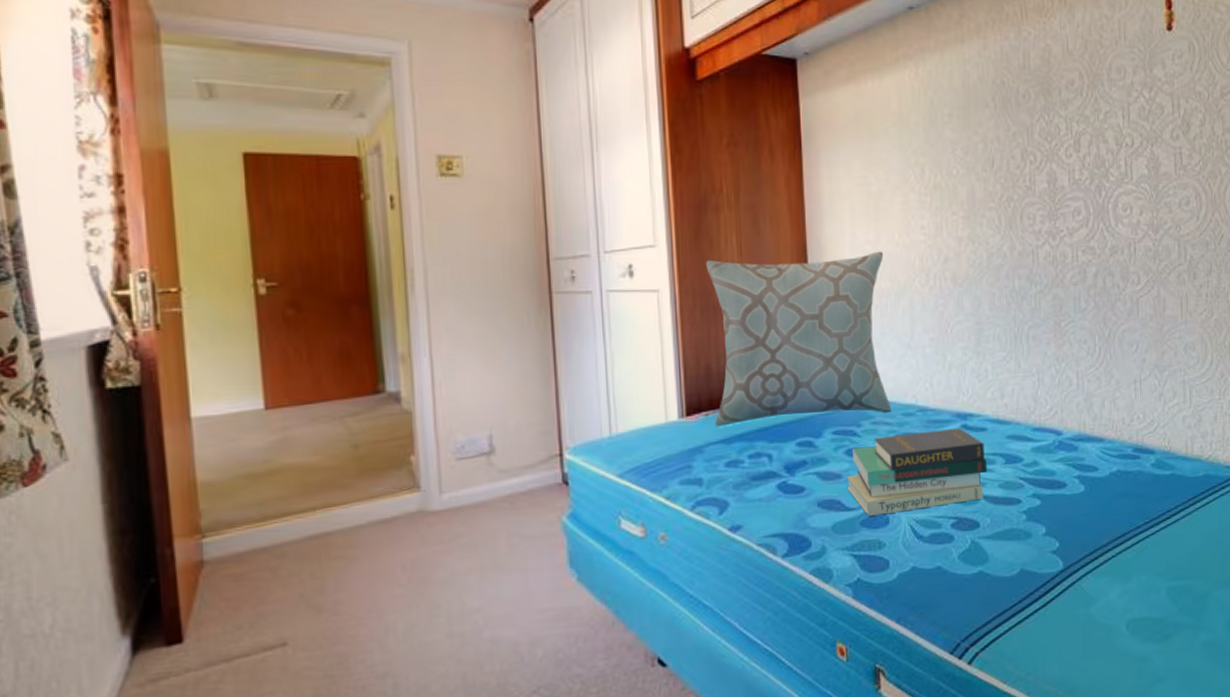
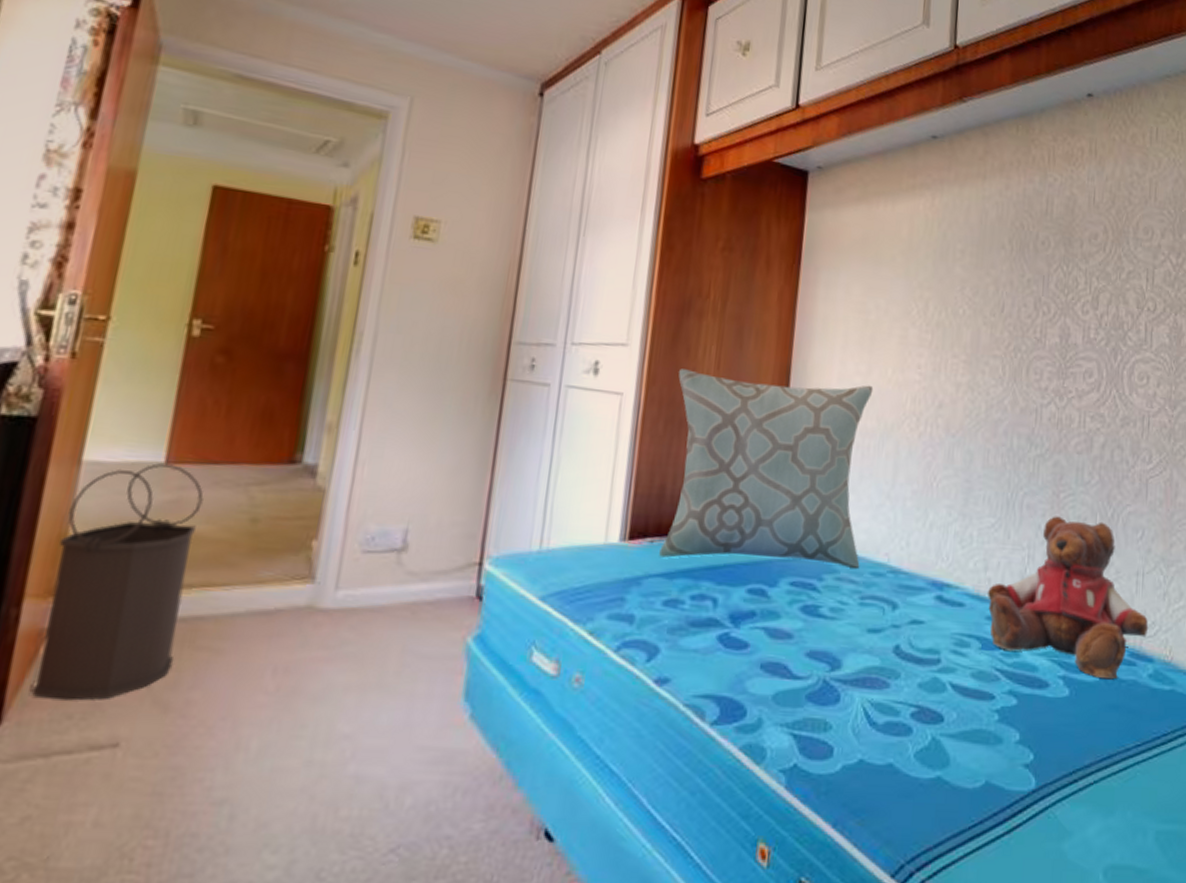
basket: none [190,409,316,616] -> present [30,463,204,700]
books: present [846,427,988,516] -> none [797,596,961,690]
teddy bear: none [1005,341,1149,473] -> present [987,516,1149,679]

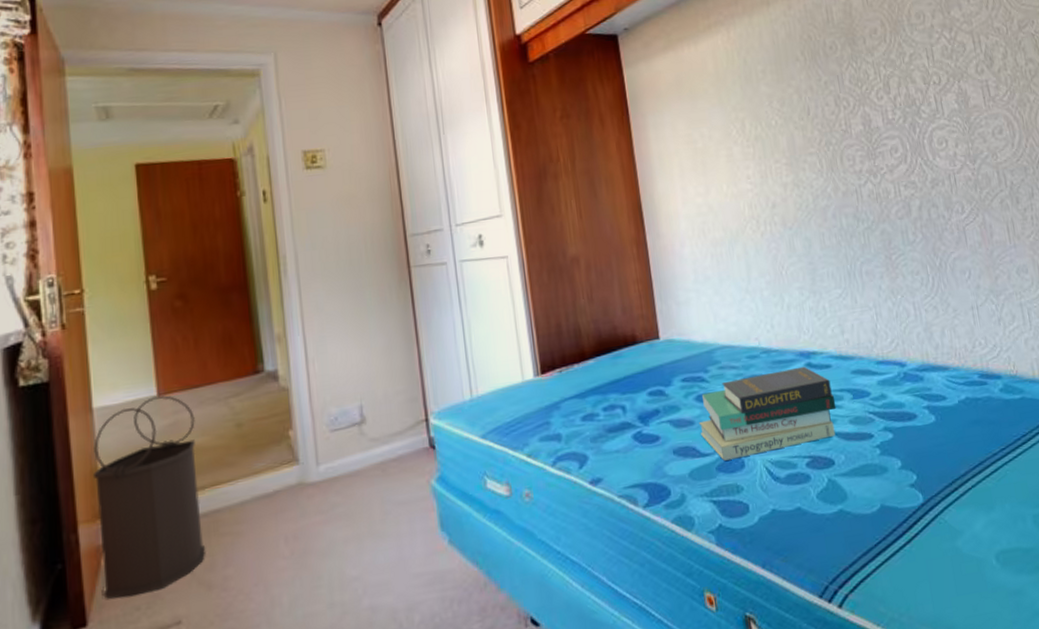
pillow: present [659,369,874,568] -> none [549,202,737,383]
books: none [797,596,961,690] -> present [698,366,837,461]
teddy bear: present [987,516,1149,679] -> none [847,271,992,401]

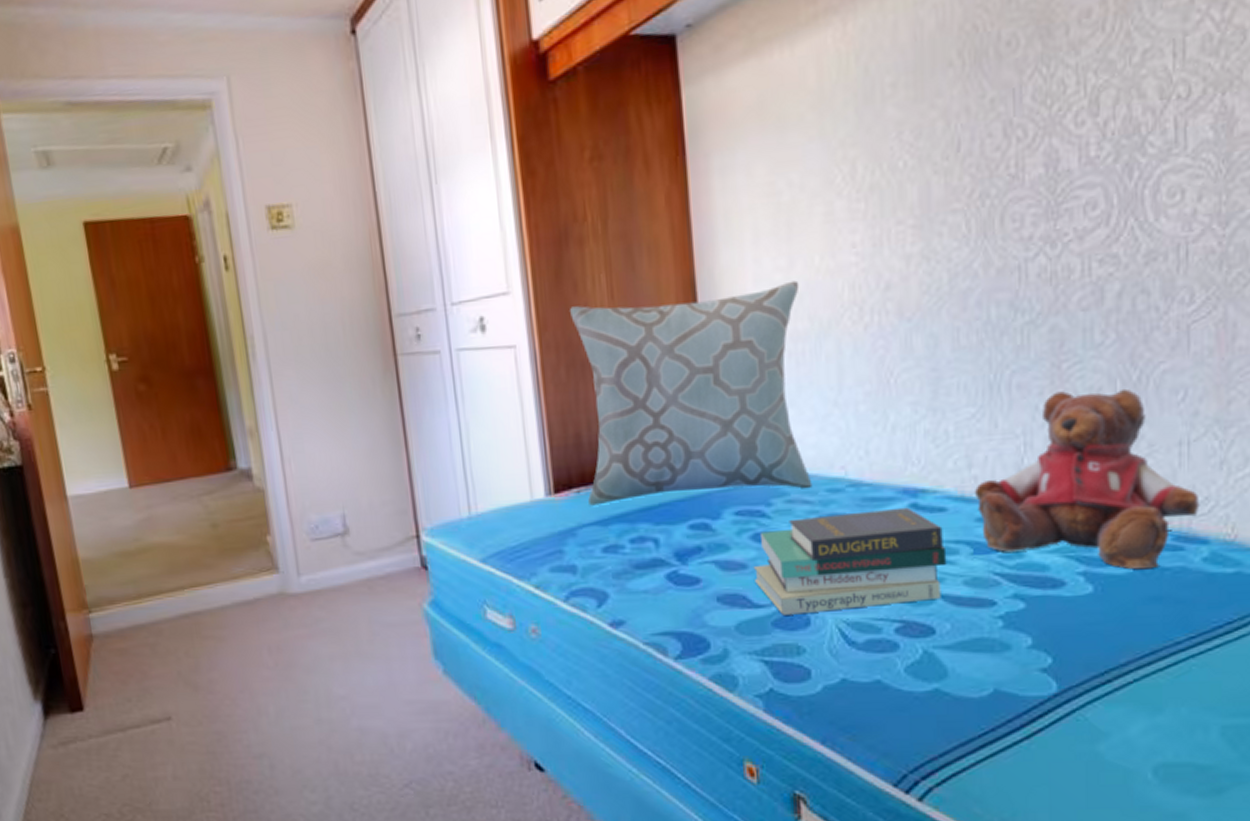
basket: present [92,395,206,598] -> none [72,488,190,688]
pillow: none [549,202,737,383] -> present [570,280,813,506]
teddy bear: none [847,271,992,401] -> present [974,388,1200,569]

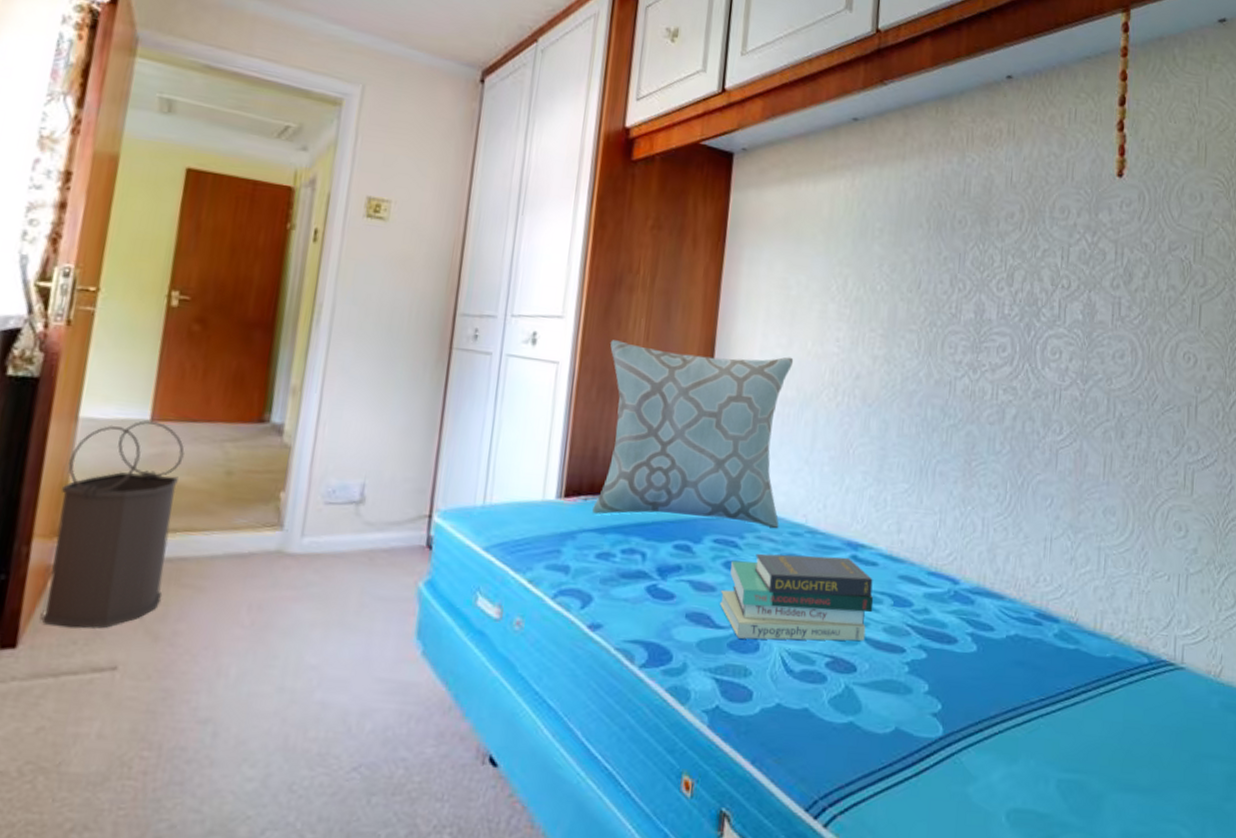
basket: none [72,488,190,688] -> present [41,420,185,628]
teddy bear: present [974,388,1200,569] -> none [899,483,1056,637]

